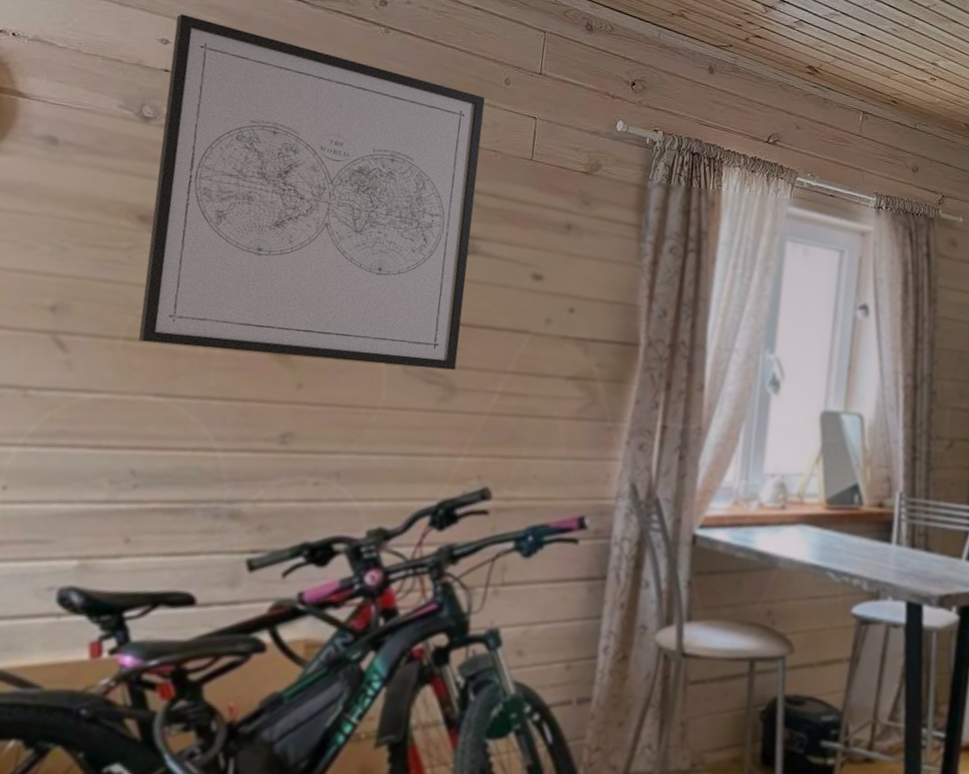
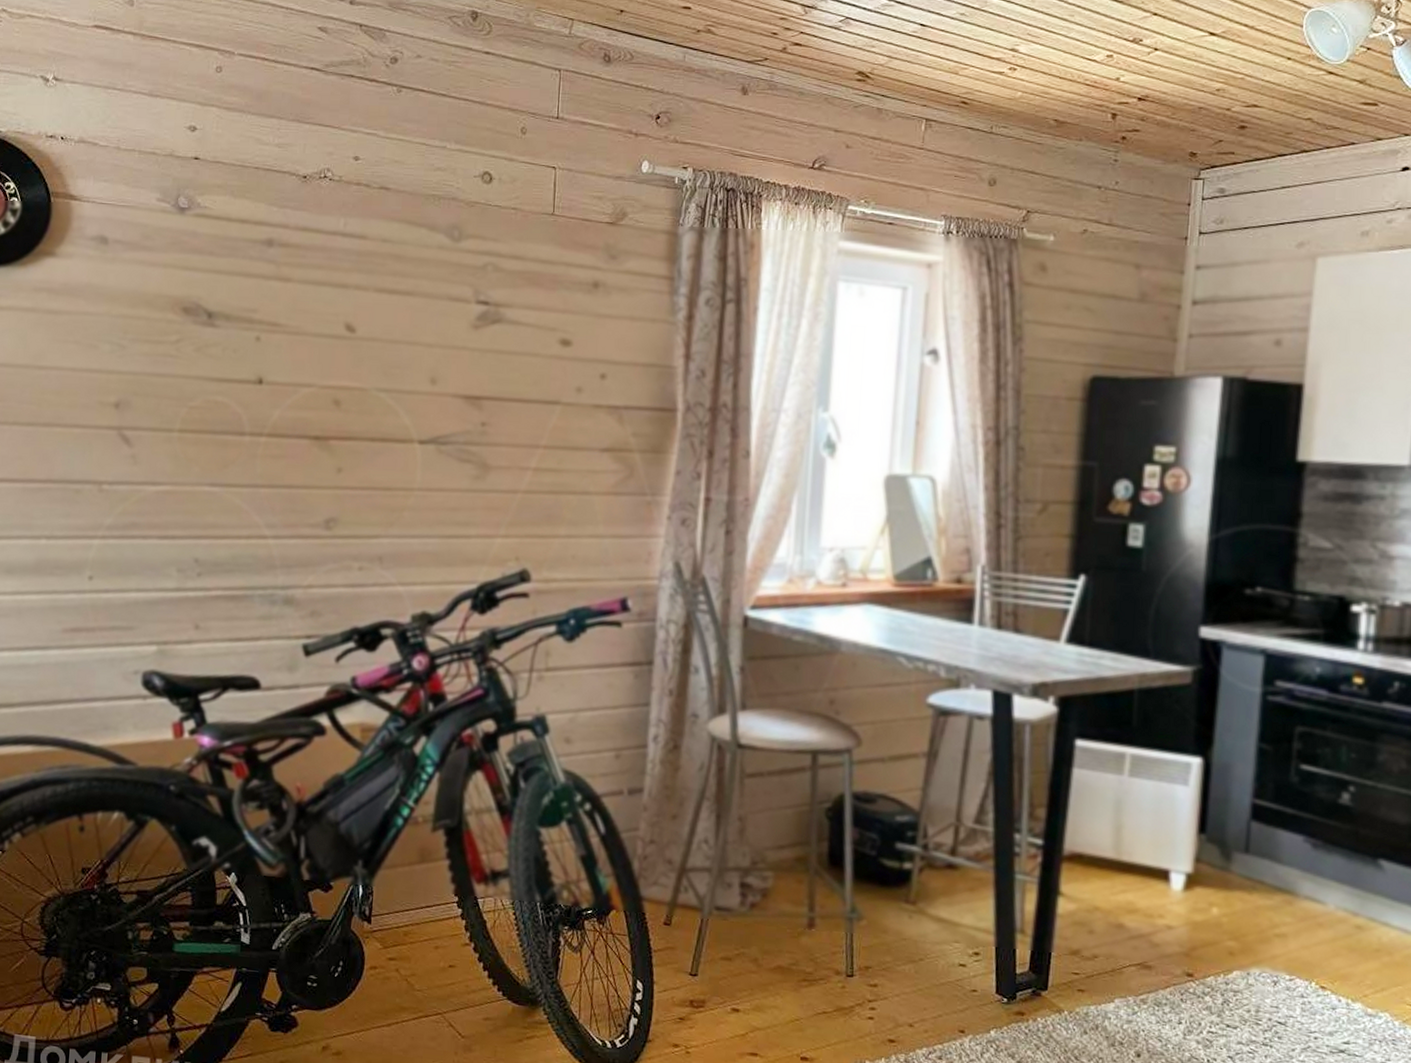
wall art: present [138,14,485,370] -> none [191,98,502,447]

